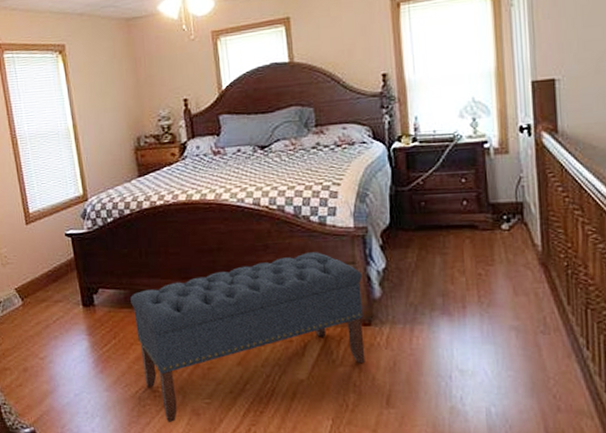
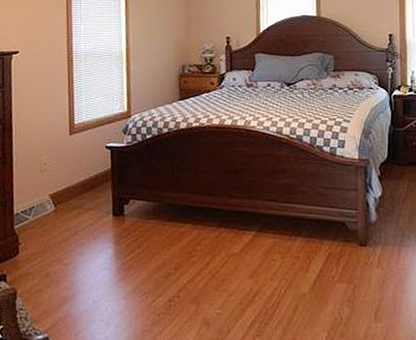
bench: present [130,252,366,423] -> none [158,178,362,333]

